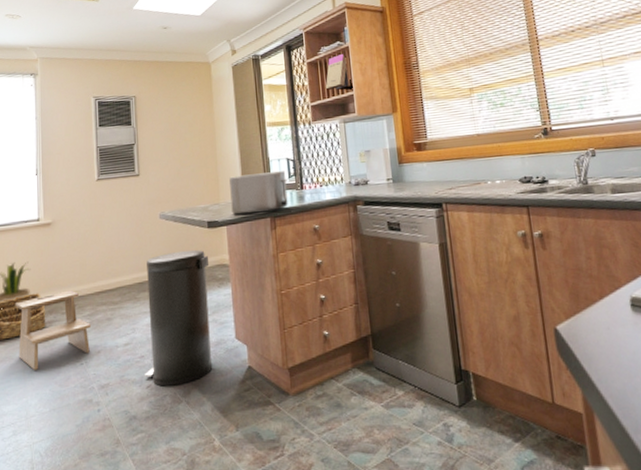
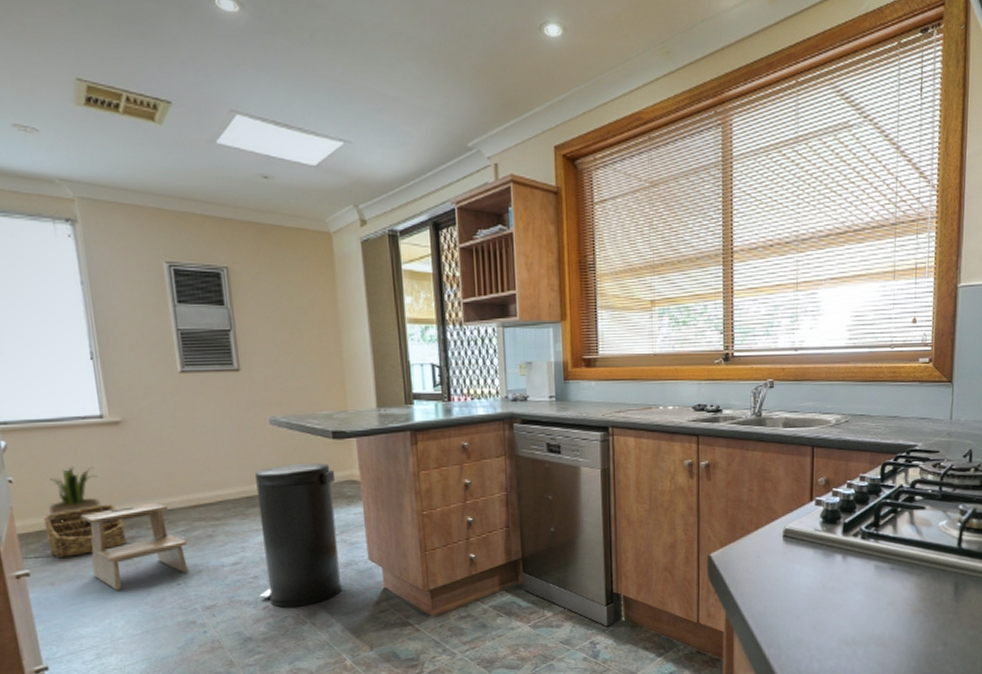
toaster: present [228,171,288,215] -> none [358,378,432,426]
books: present [325,53,353,91] -> none [481,241,516,289]

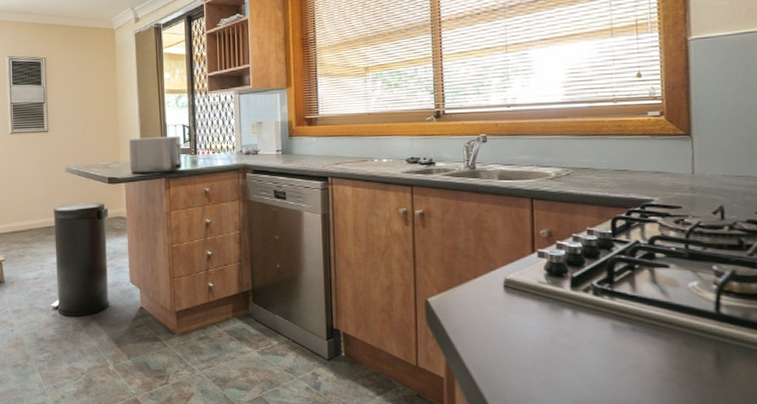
toaster: none [358,378,432,426] -> present [128,136,183,174]

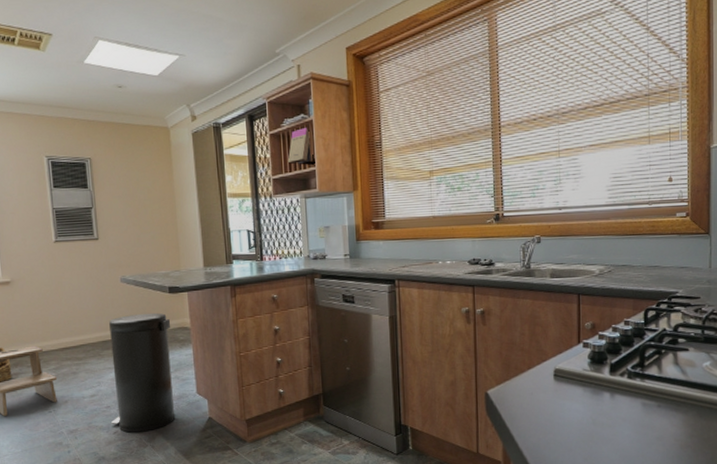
toaster: present [128,136,183,174] -> none [189,242,248,282]
books: none [223,26,250,63] -> present [287,127,315,166]

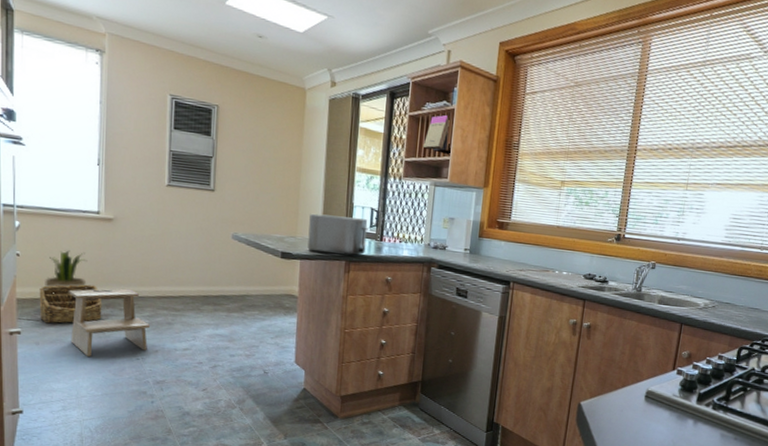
pedal bin: present [109,312,176,433] -> none [202,273,279,394]
toaster: none [189,242,248,282] -> present [307,213,369,256]

